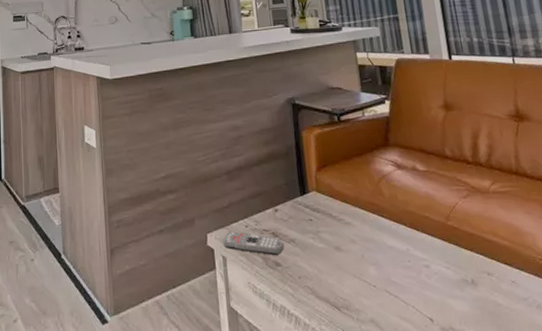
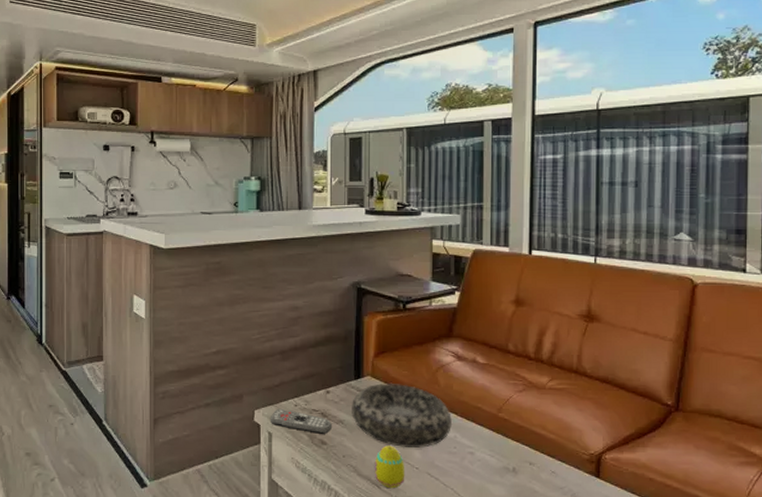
decorative bowl: none [301,197,403,264] -> present [352,383,453,448]
egg: none [330,263,364,310] -> present [374,445,405,489]

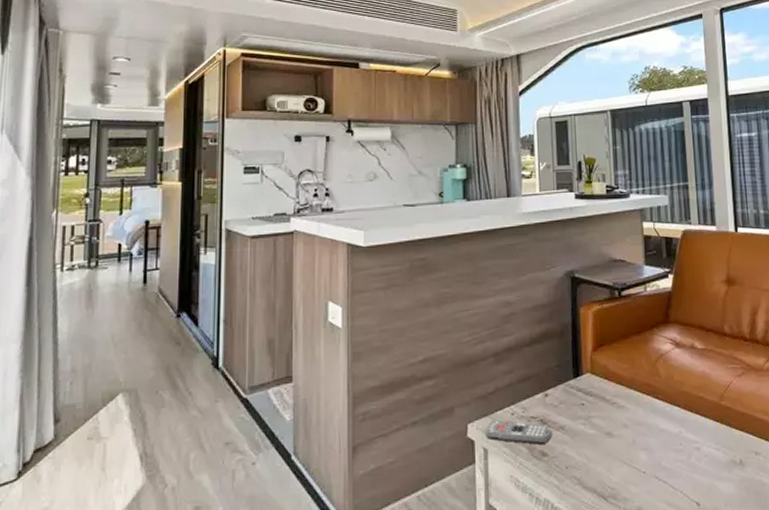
decorative bowl: present [352,383,453,448] -> none [572,378,677,451]
egg: present [374,445,405,489] -> none [599,449,633,500]

